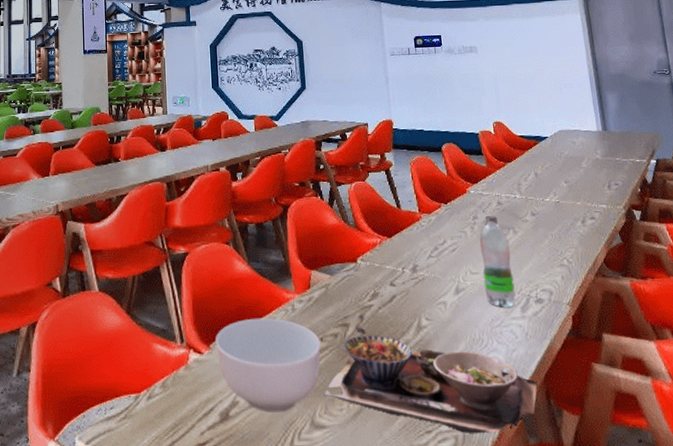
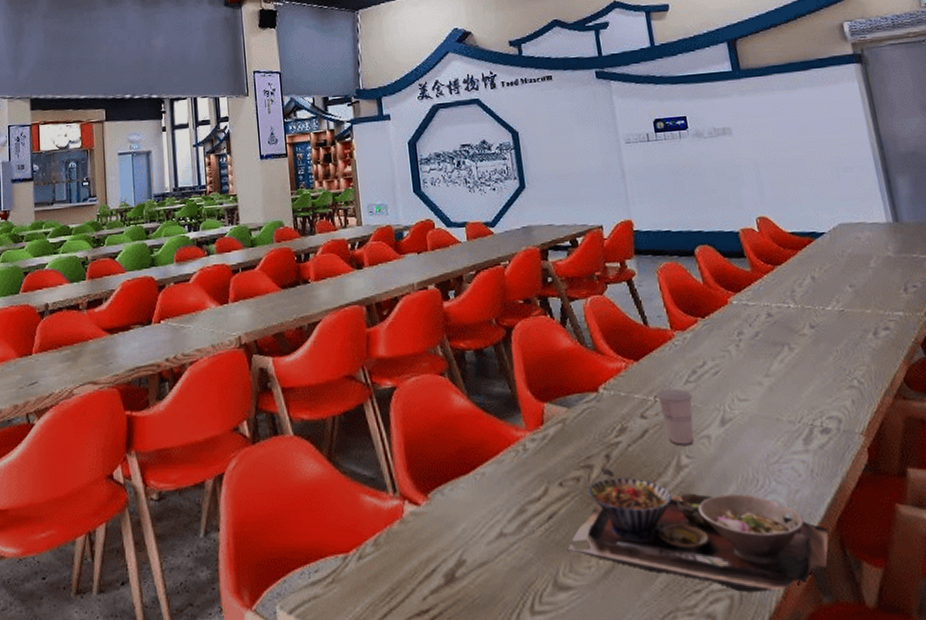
bowl: present [215,317,321,413] -> none [433,460,561,572]
cup: none [404,262,434,311] -> present [656,388,694,447]
bottle: present [479,215,516,308] -> none [747,329,796,441]

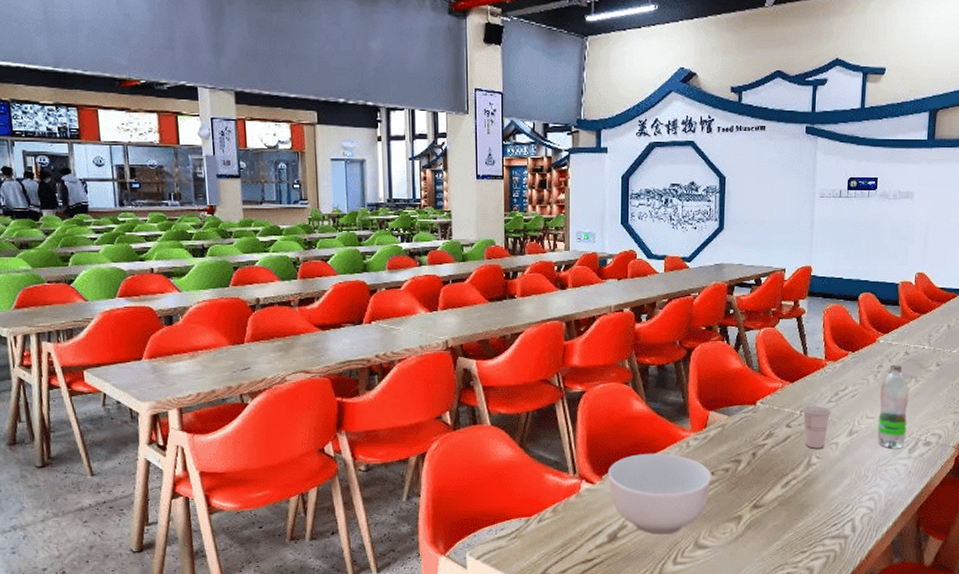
bowl: none [433,460,561,572] -> present [607,453,711,535]
food tray: present [568,468,829,592] -> none [710,463,911,553]
bottle: none [747,329,796,441] -> present [877,364,909,449]

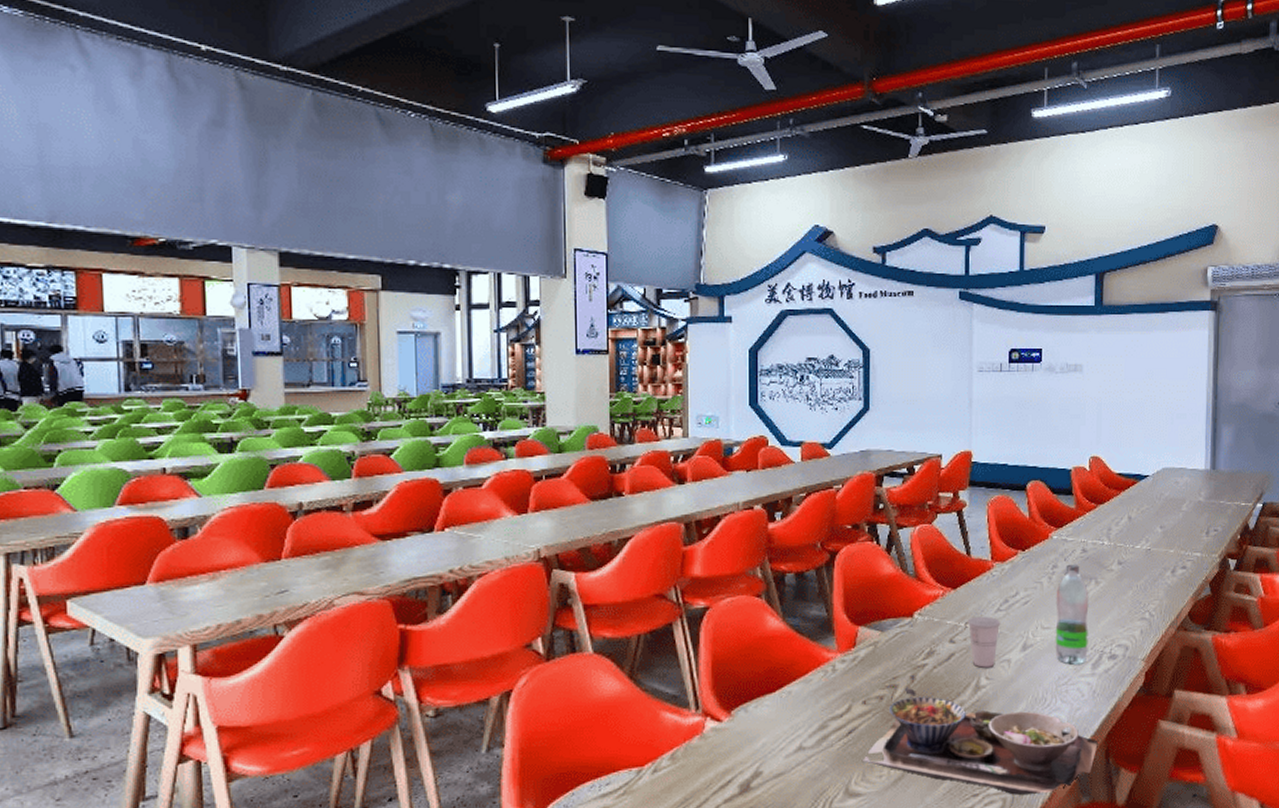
bowl: present [607,453,711,535] -> none [737,680,863,782]
food tray: none [710,463,911,553] -> present [863,688,1098,795]

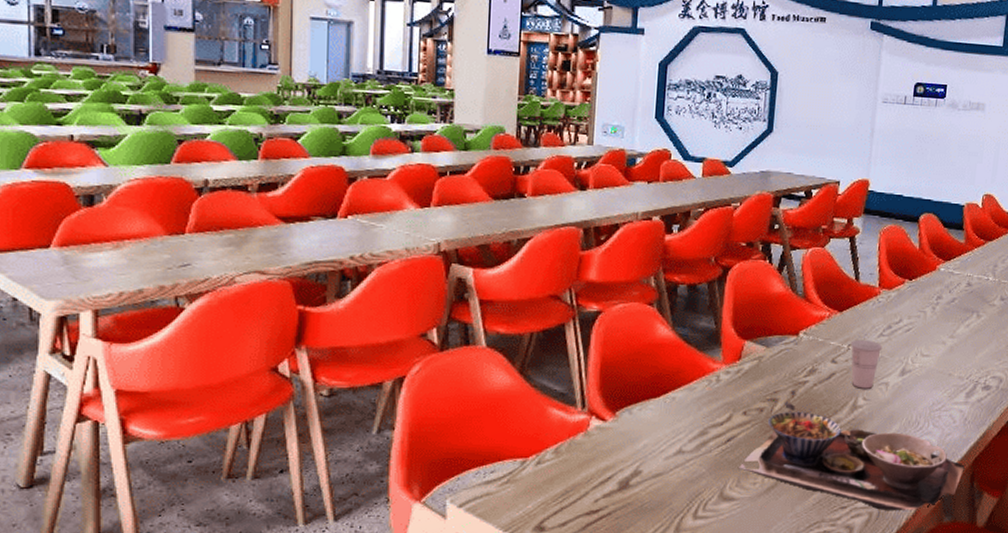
bottle: present [1055,564,1089,665] -> none [932,296,970,392]

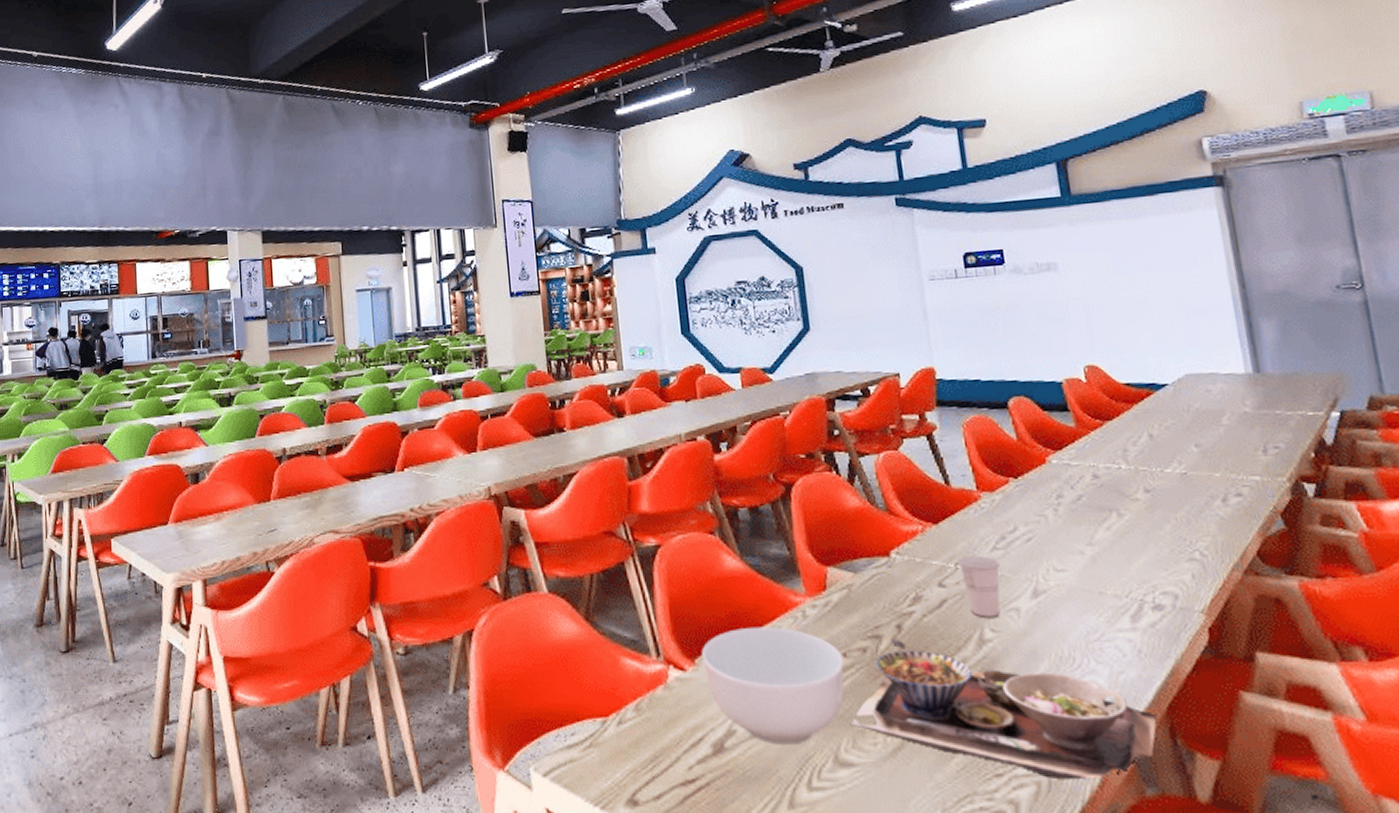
bowl: none [622,387,743,483] -> present [701,626,845,745]

